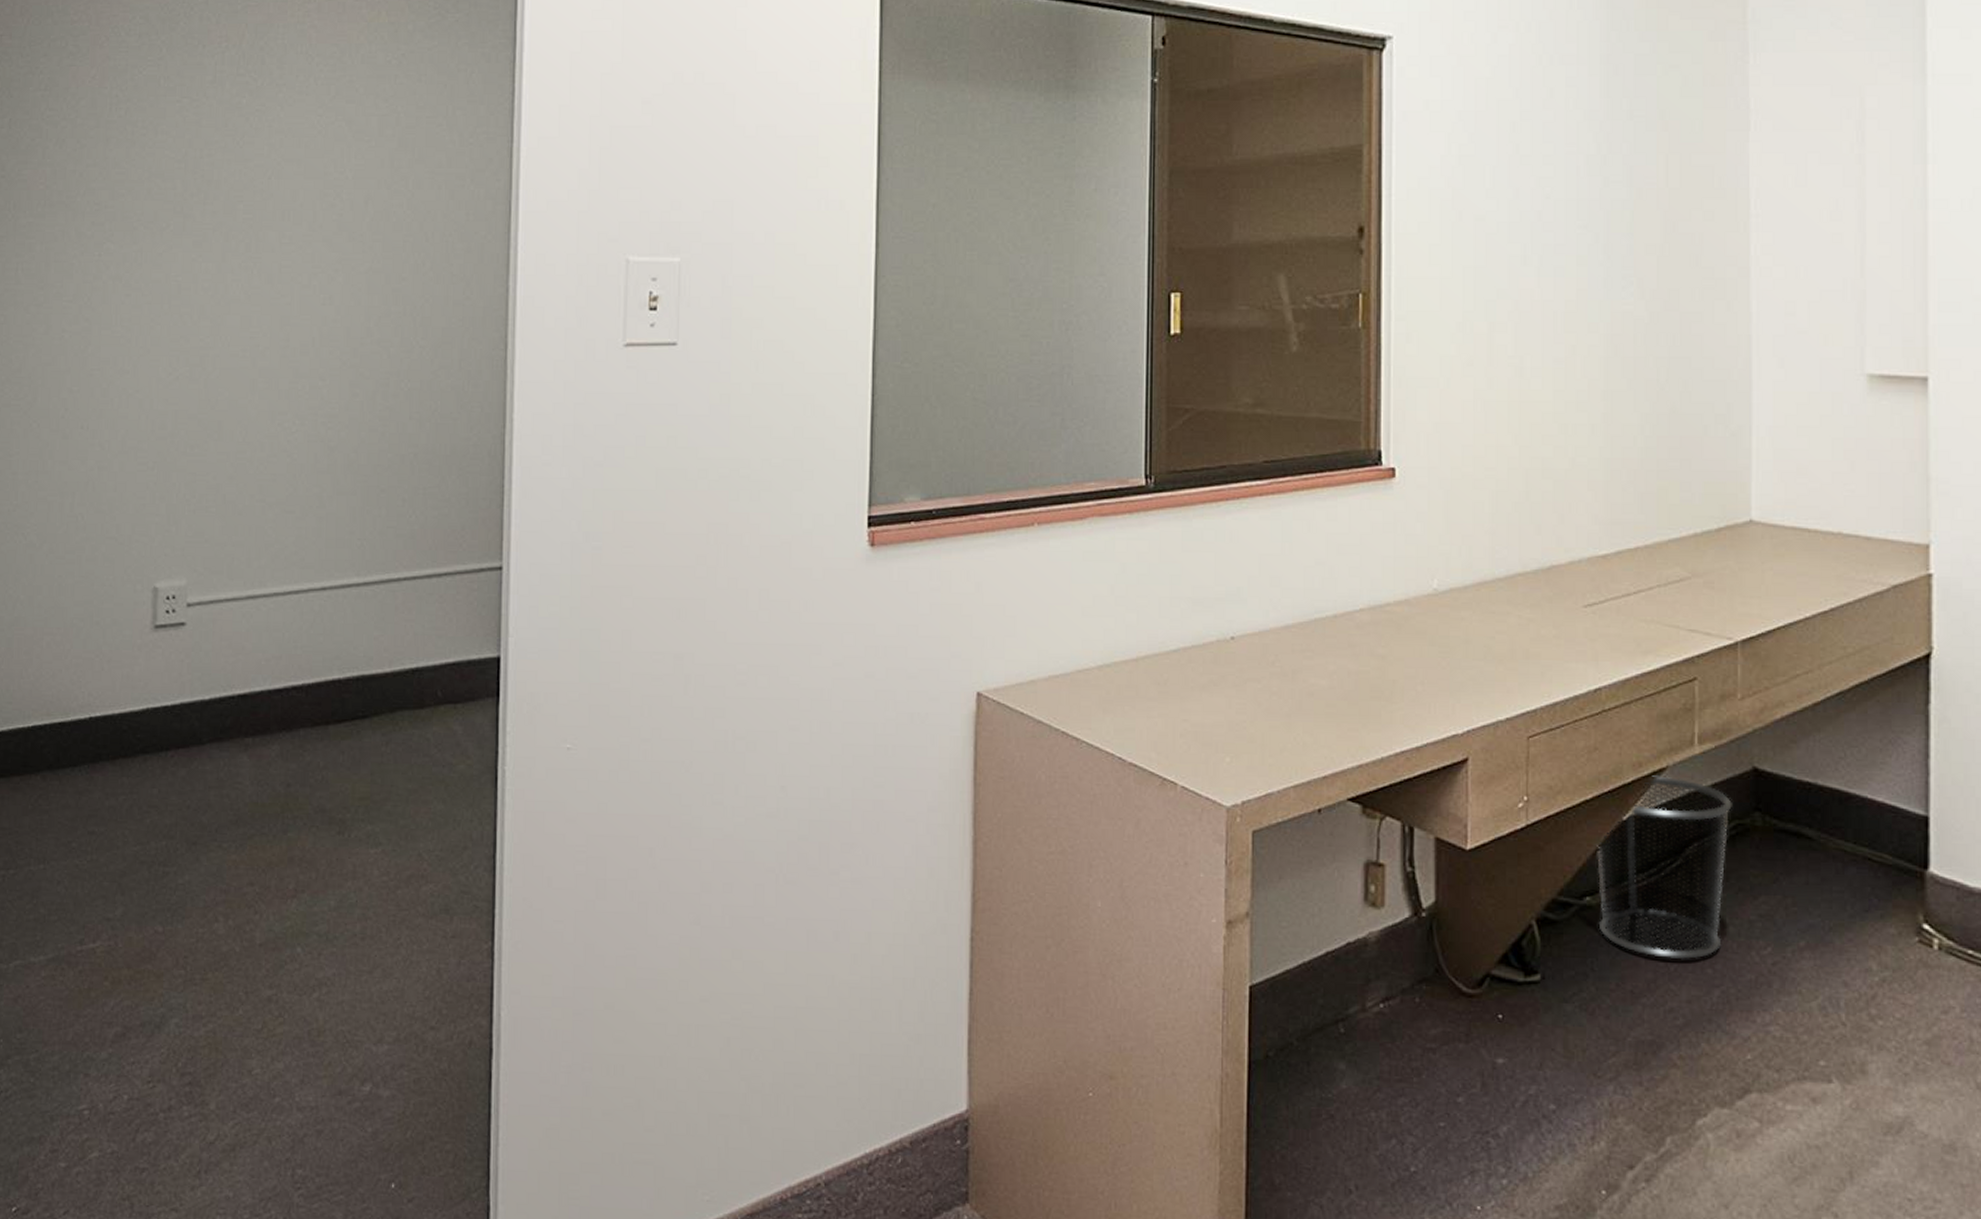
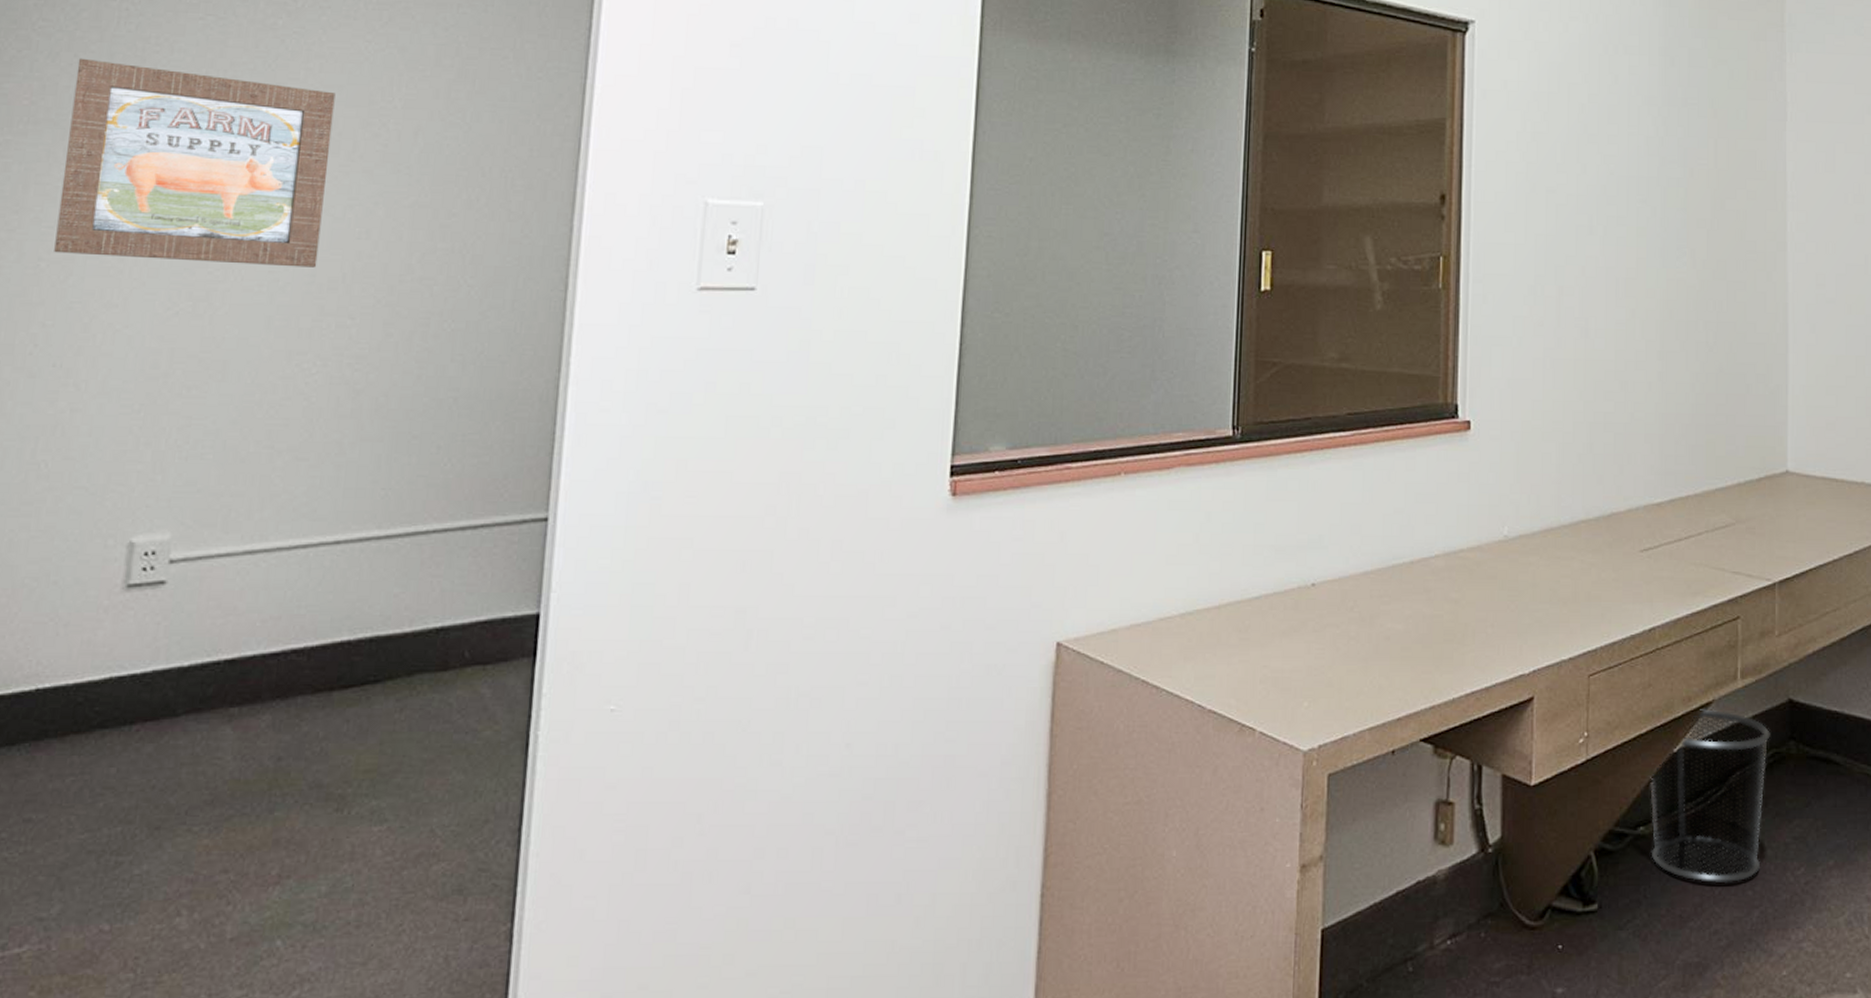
wall art: none [74,144,295,333] -> present [54,58,336,268]

